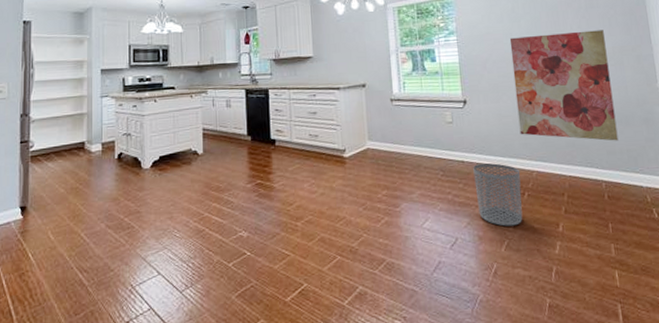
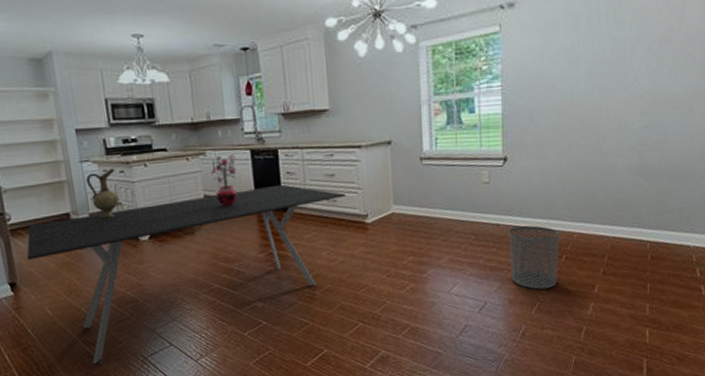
dining table: none [40,120,327,294] -> present [26,184,346,365]
ceramic jug: none [104,103,129,148] -> present [86,168,120,219]
potted plant: none [210,93,233,140] -> present [211,154,239,208]
wall art: present [509,30,619,141] -> none [564,71,677,199]

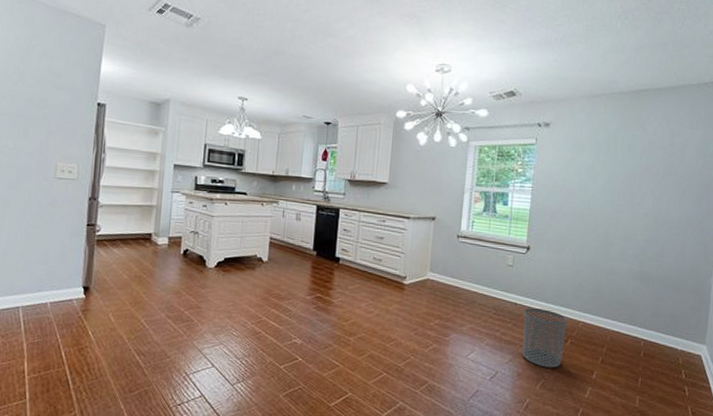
dining table: present [26,184,346,365] -> none [105,238,391,374]
ceramic jug: present [86,168,120,219] -> none [173,202,199,244]
potted plant: present [211,154,239,208] -> none [279,206,304,251]

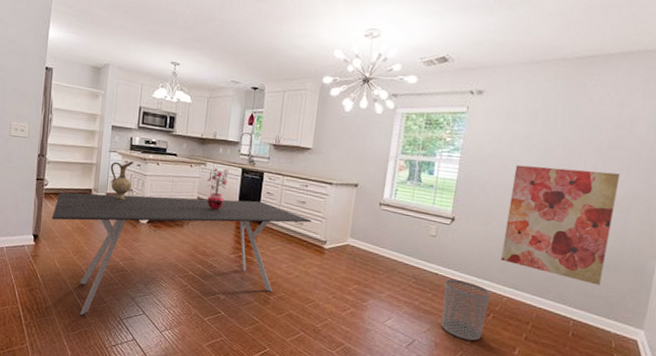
dining table: none [105,238,391,374] -> present [51,192,312,316]
ceramic jug: none [173,202,199,244] -> present [110,161,134,200]
potted plant: none [279,206,304,251] -> present [206,168,230,211]
wall art: none [575,193,675,305] -> present [501,165,620,286]

